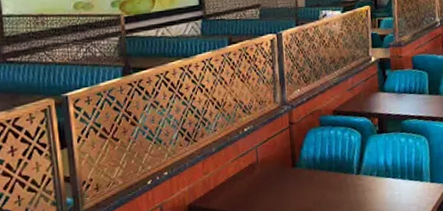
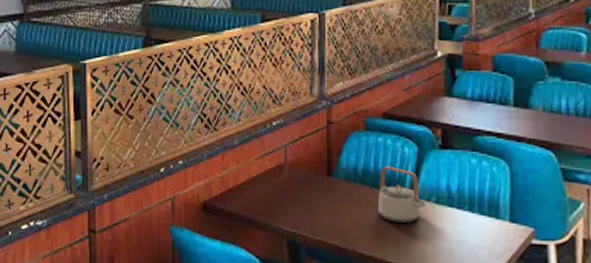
teapot: none [333,153,370,196] -> present [377,167,427,223]

